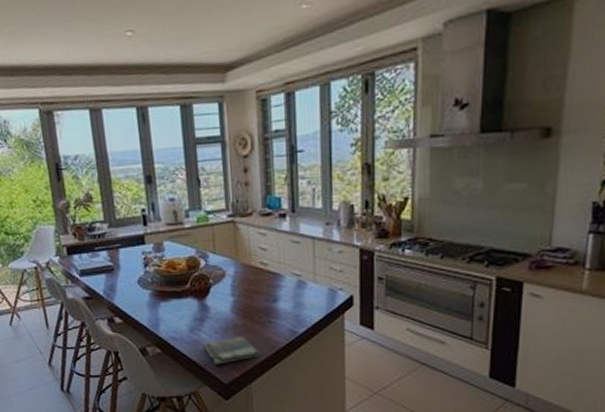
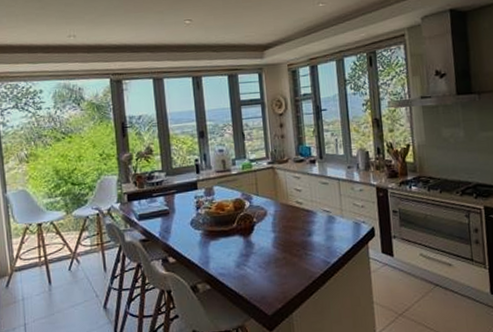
dish towel: present [203,337,260,365] -> none [248,269,299,297]

